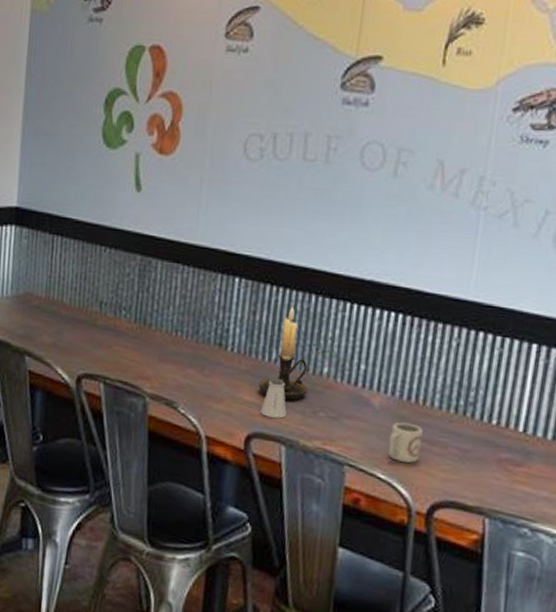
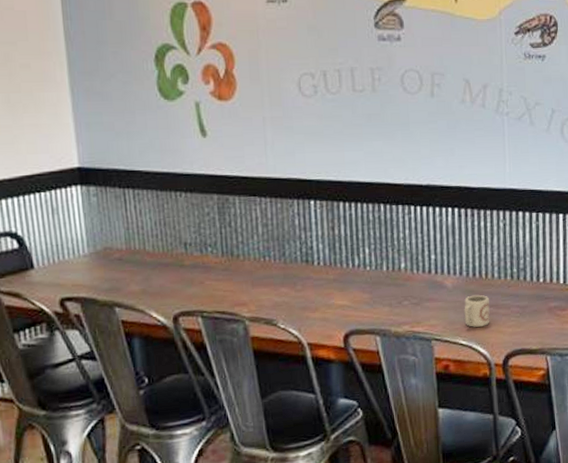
candle holder: present [258,306,308,401] -> none [347,217,391,298]
saltshaker: present [260,378,287,419] -> none [353,280,376,315]

